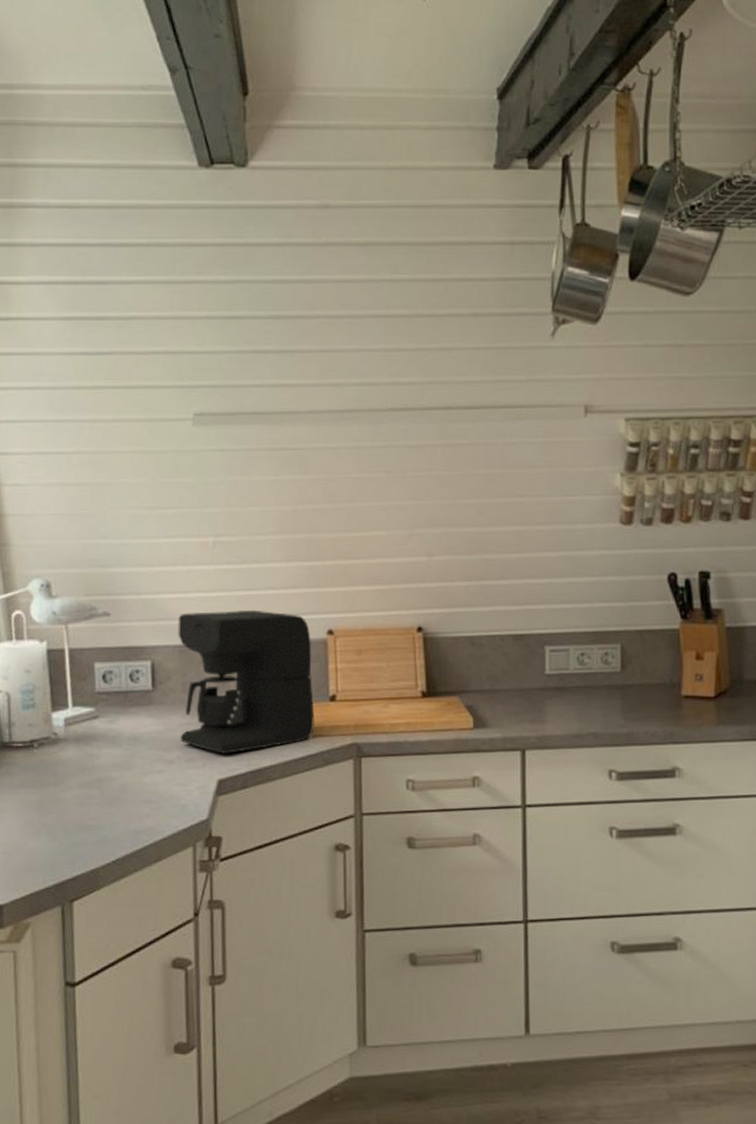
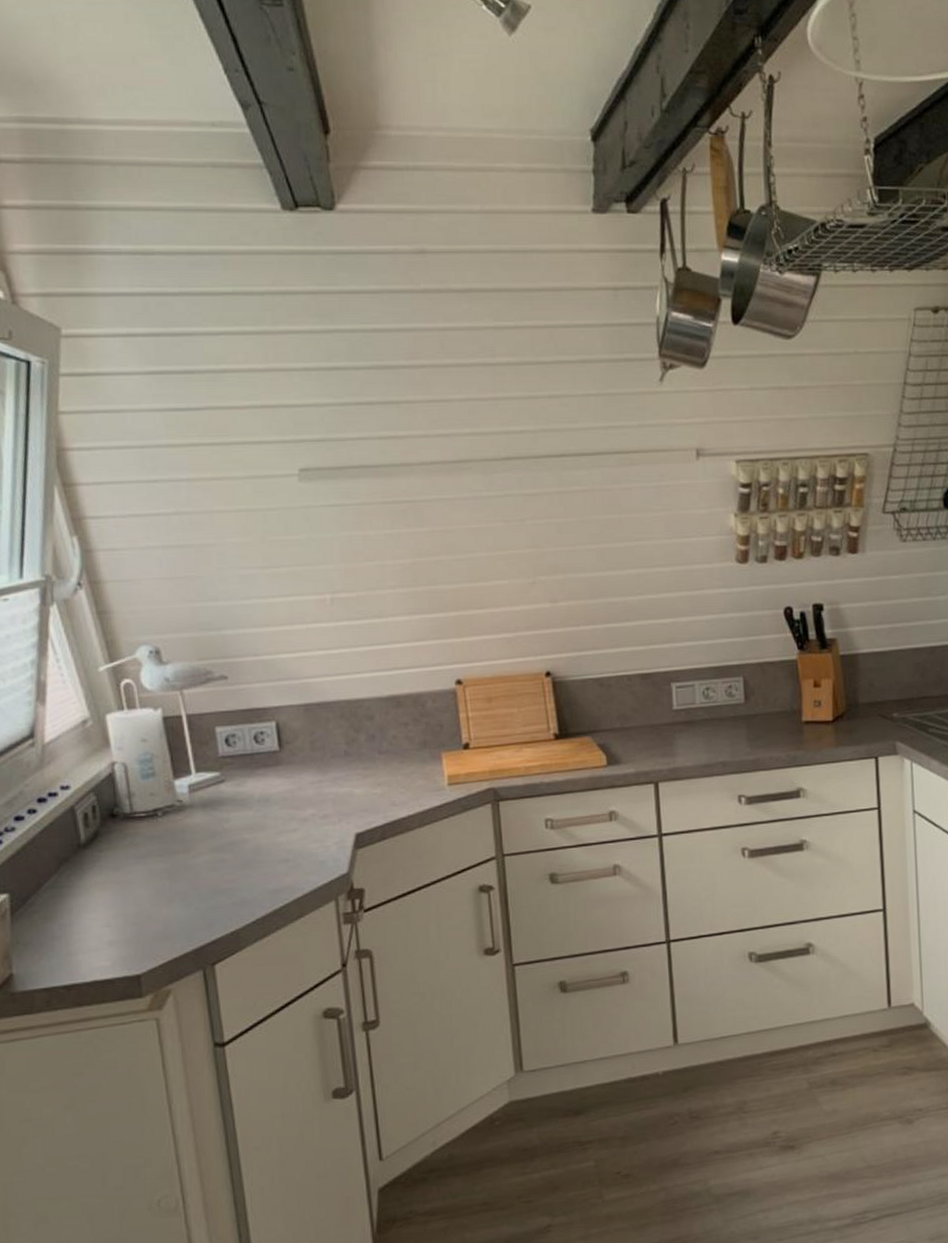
coffee maker: present [178,609,315,754] -> none [300,664,450,808]

